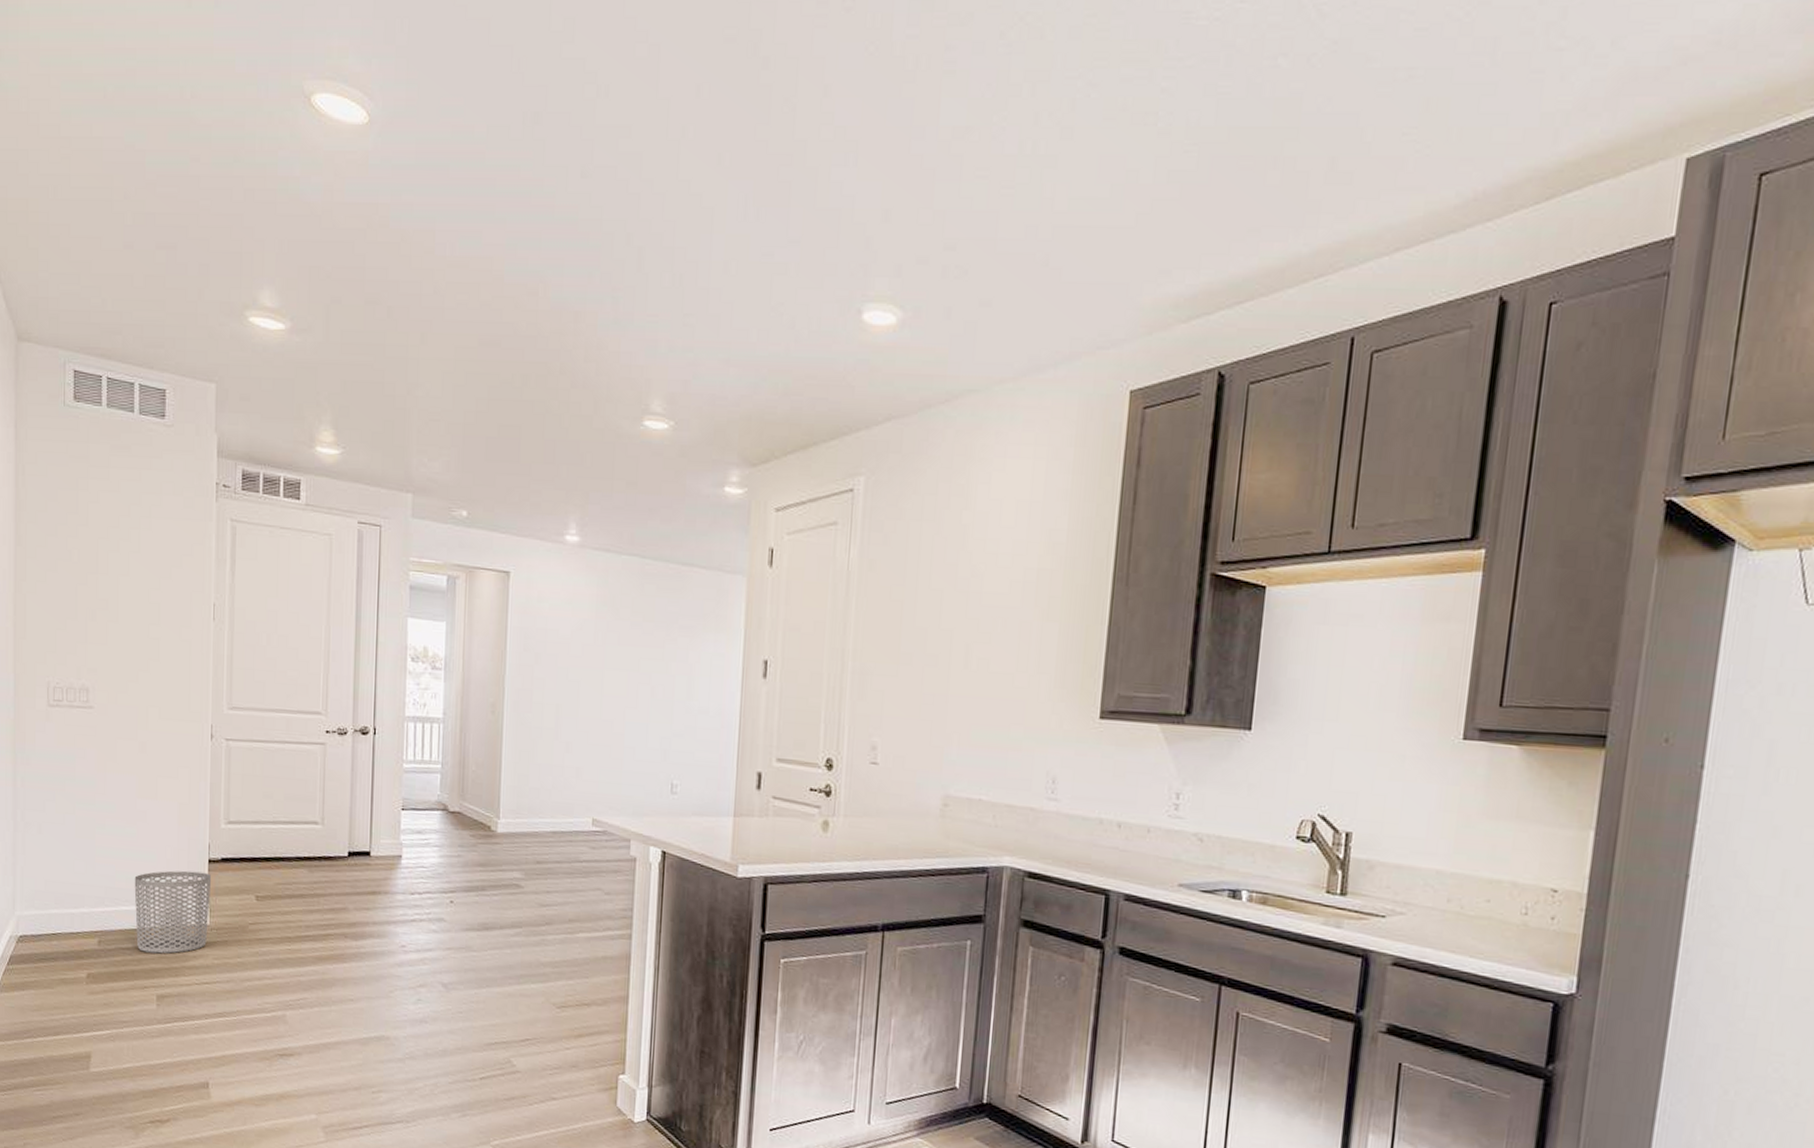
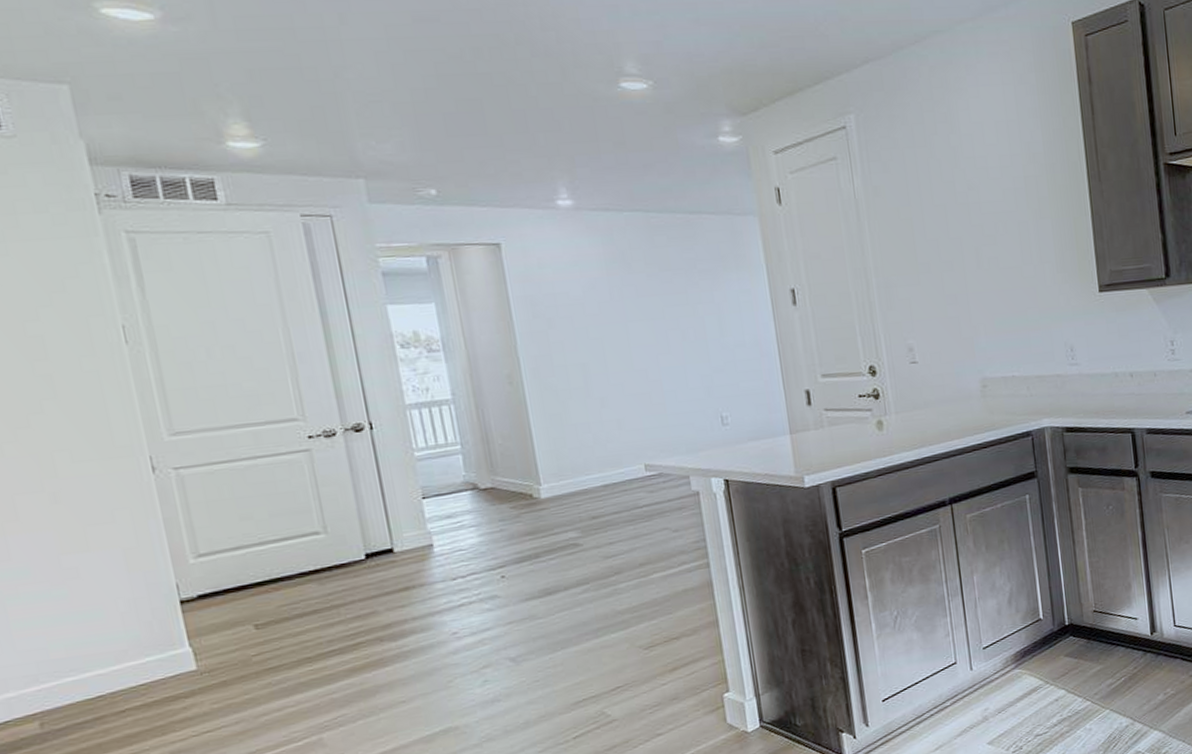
waste bin: present [134,870,212,954] -> none [77,615,198,720]

